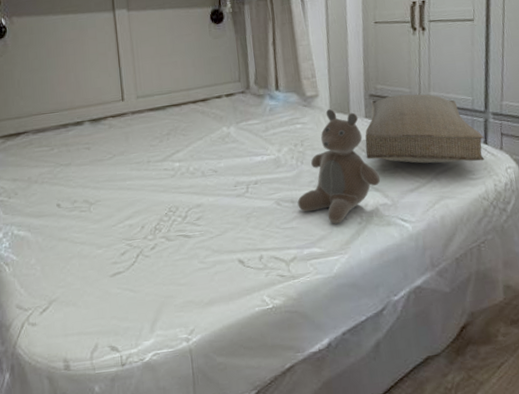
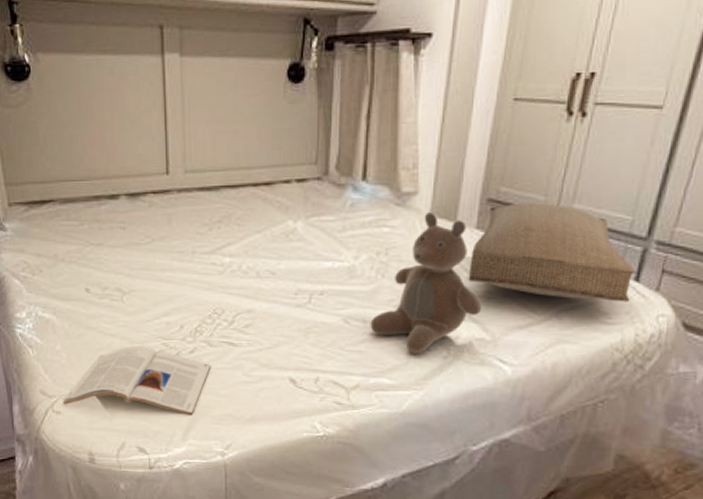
magazine: none [38,249,171,316] -> present [62,346,211,415]

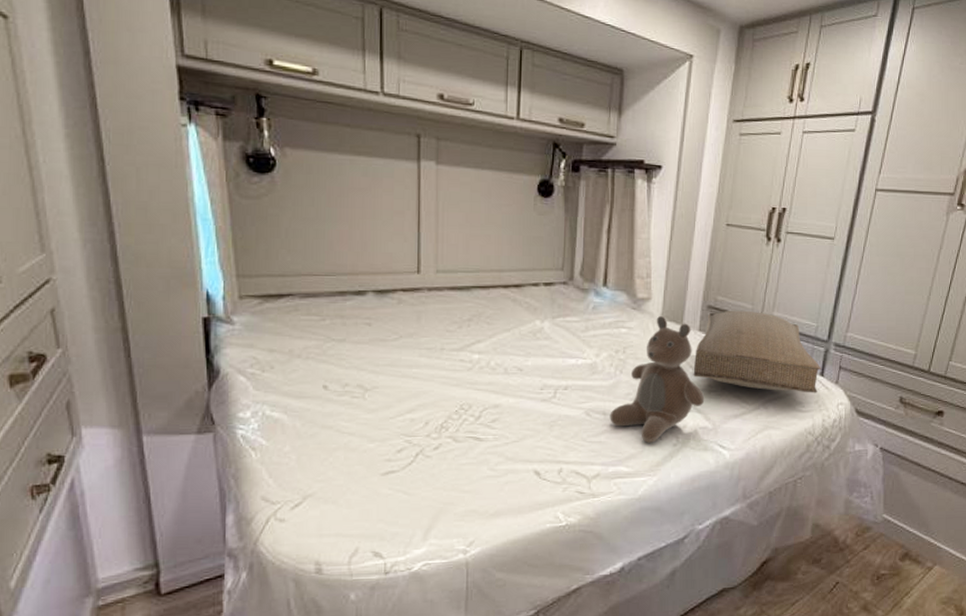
magazine: present [62,346,211,415] -> none [288,444,456,514]

